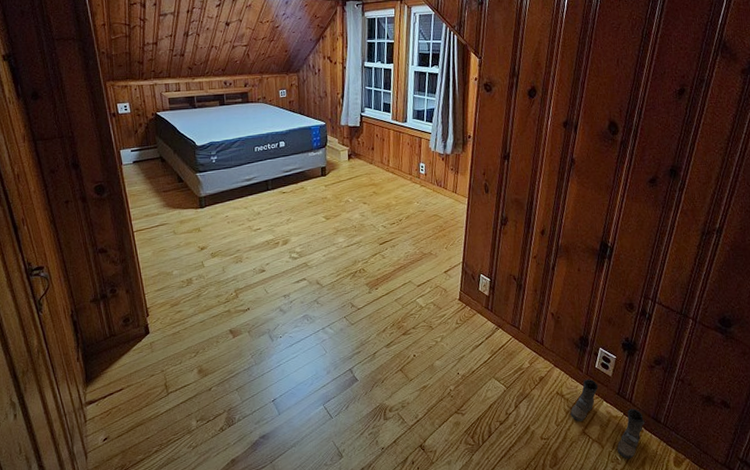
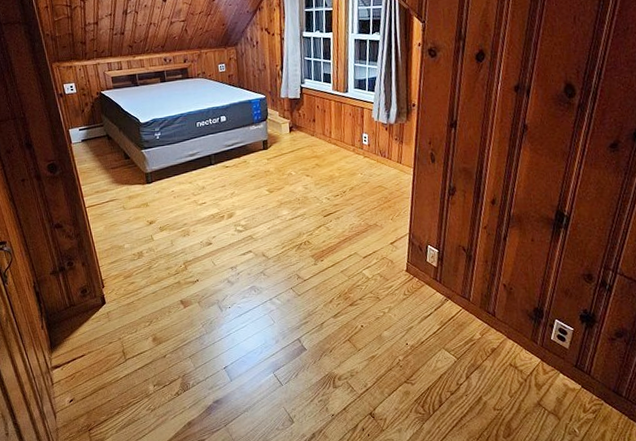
boots: present [570,378,645,459] -> none [524,350,605,432]

